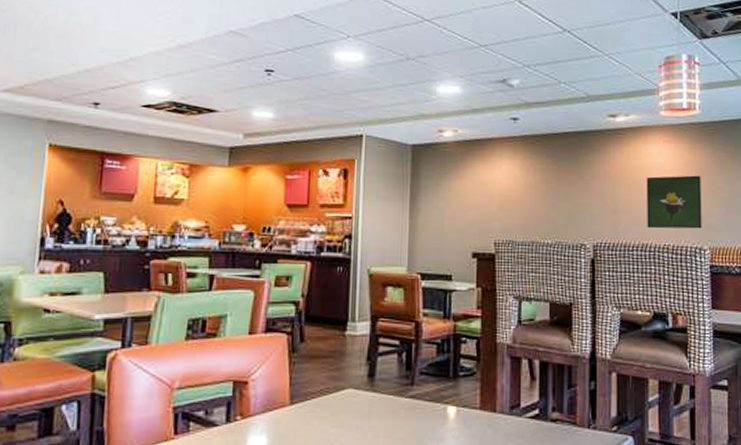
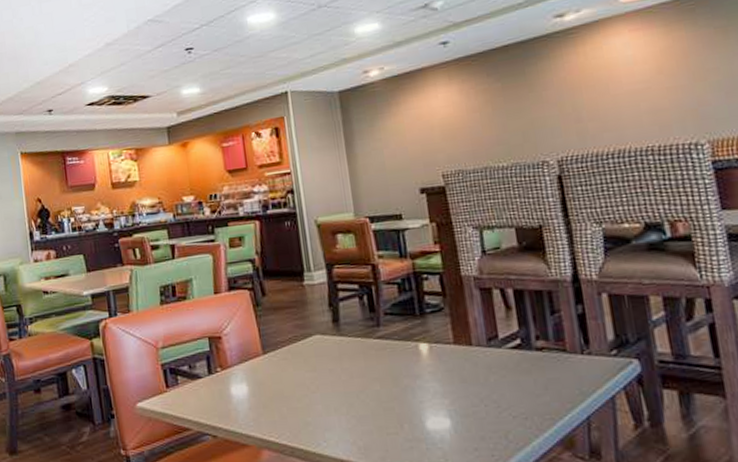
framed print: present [646,175,702,229] -> none [613,61,695,132]

